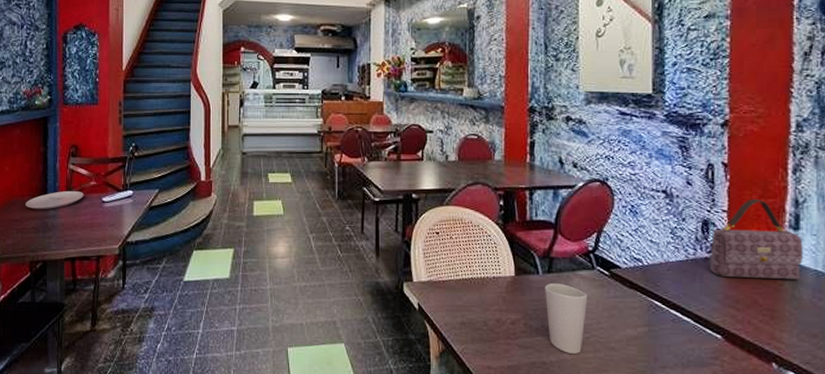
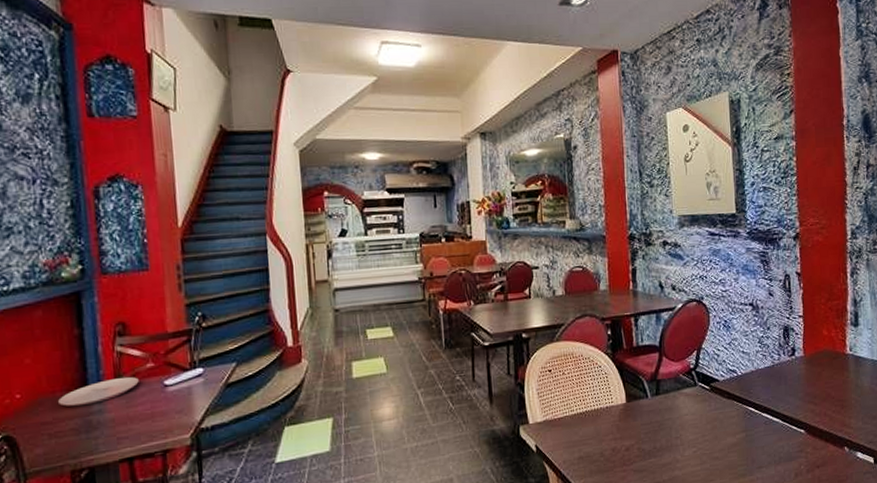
cup: present [545,282,588,354] -> none [654,403,693,470]
handbag: present [710,199,803,279] -> none [791,302,862,376]

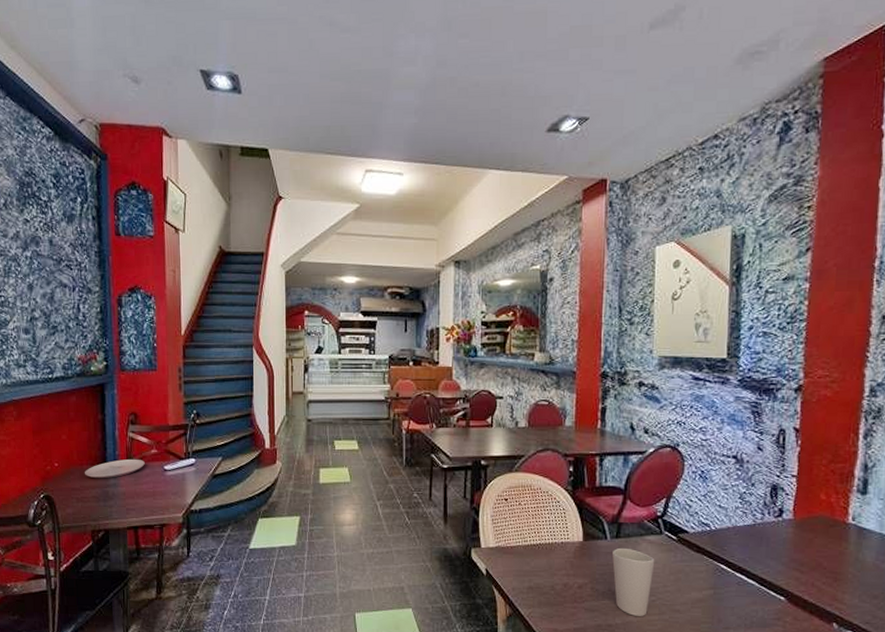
cup: none [654,403,693,470] -> present [612,547,655,616]

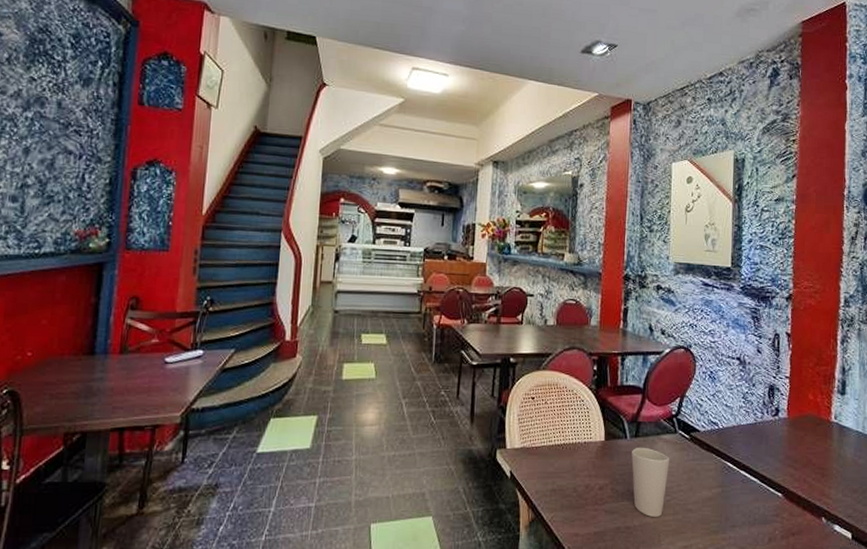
plate: present [85,458,145,479] -> none [65,349,142,372]

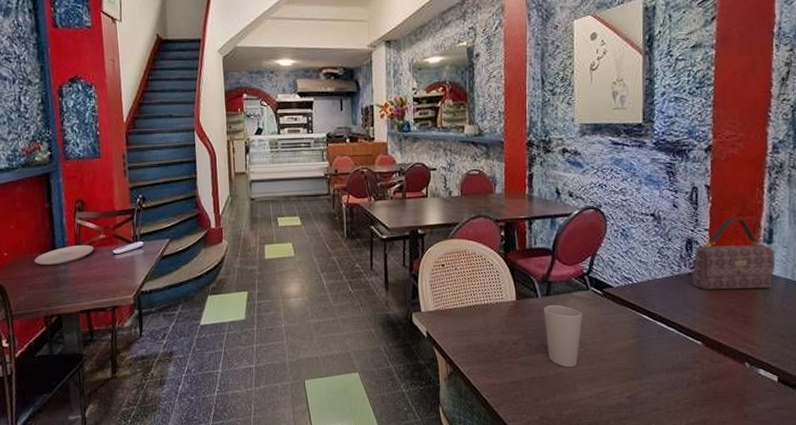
plate: none [65,349,142,372] -> present [34,244,94,266]
handbag: none [774,366,848,440] -> present [692,217,775,289]

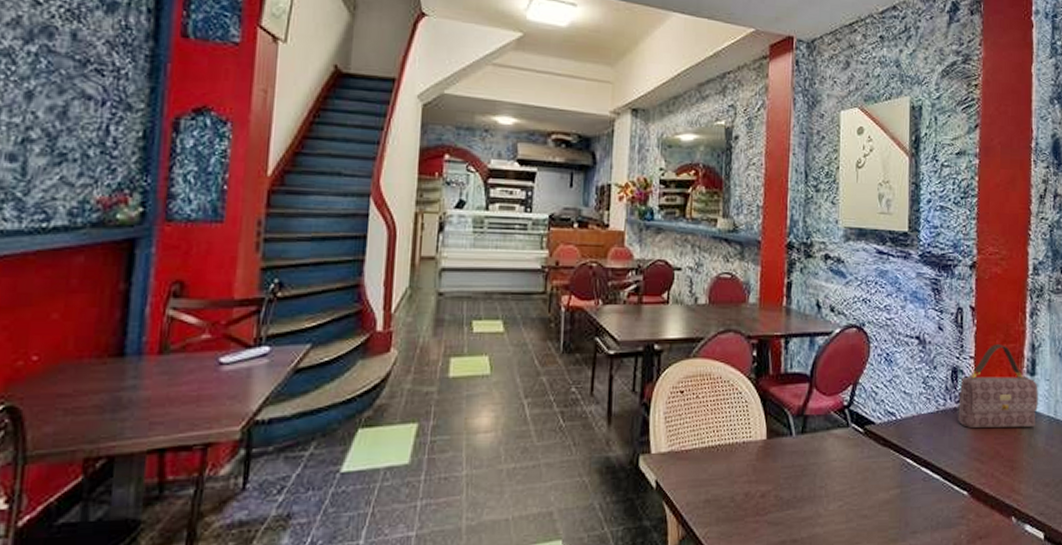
plate: present [34,244,94,266] -> none [84,347,189,378]
cup: present [544,304,583,367] -> none [798,444,842,527]

